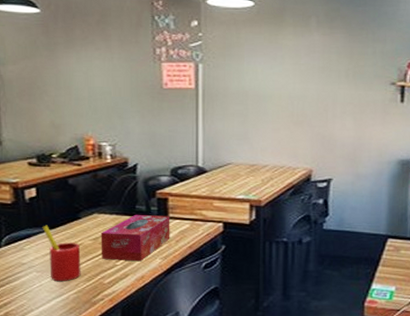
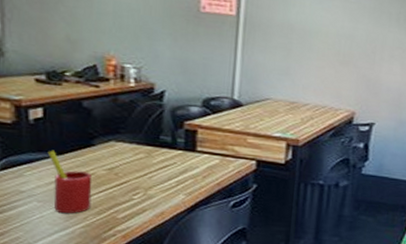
tissue box: present [100,214,170,262] -> none [116,145,198,197]

